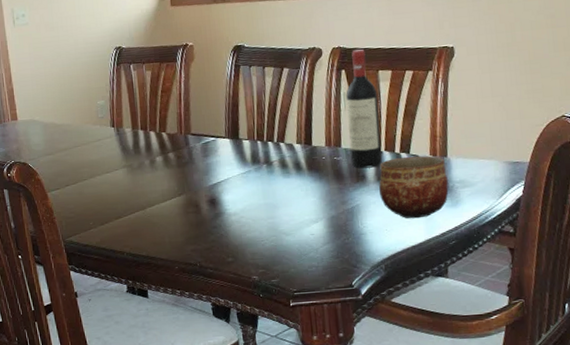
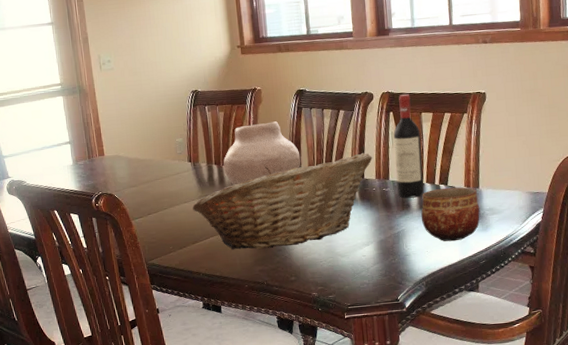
fruit basket: none [116,116,321,226] -> present [192,153,372,250]
vase: none [150,81,239,154] -> present [223,121,301,186]

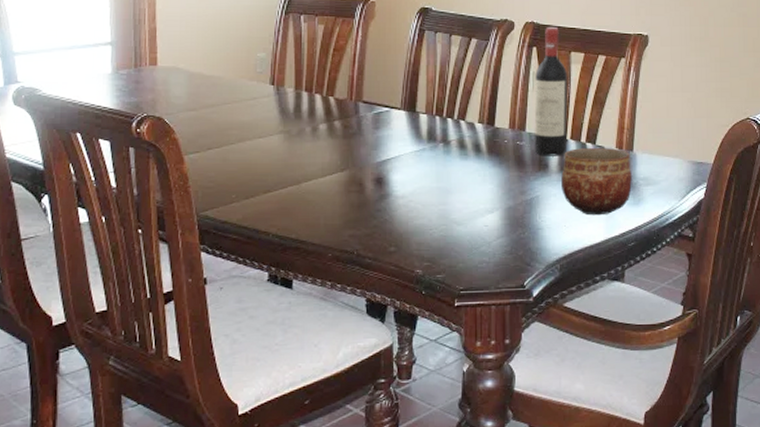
fruit basket: present [192,153,372,250] -> none [269,94,507,207]
vase: present [223,121,301,186] -> none [316,44,417,121]

